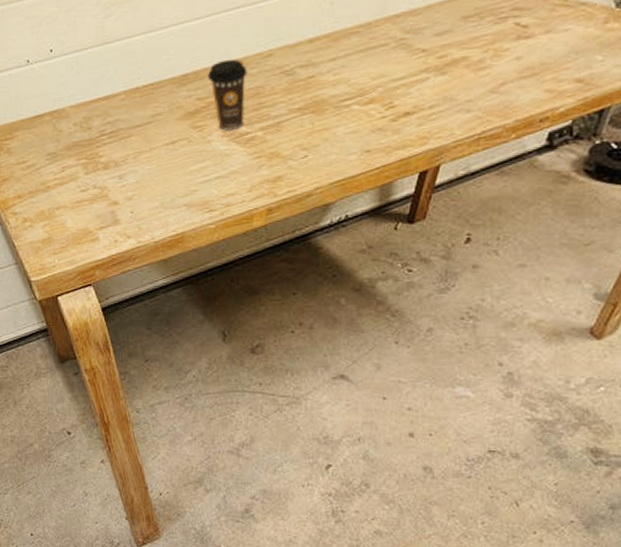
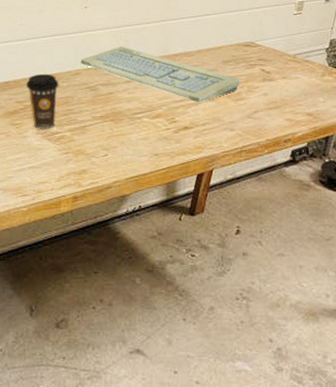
keyboard: none [273,11,484,79] -> present [80,46,240,103]

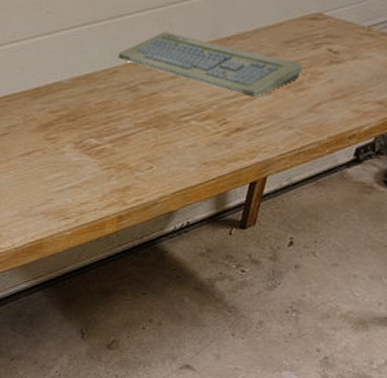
coffee cup: present [26,73,59,129] -> none [59,74,96,143]

